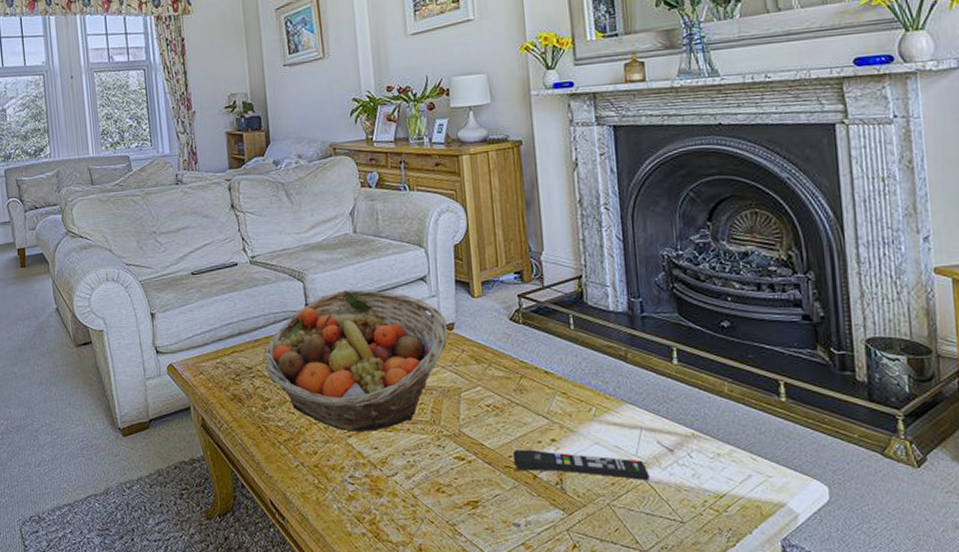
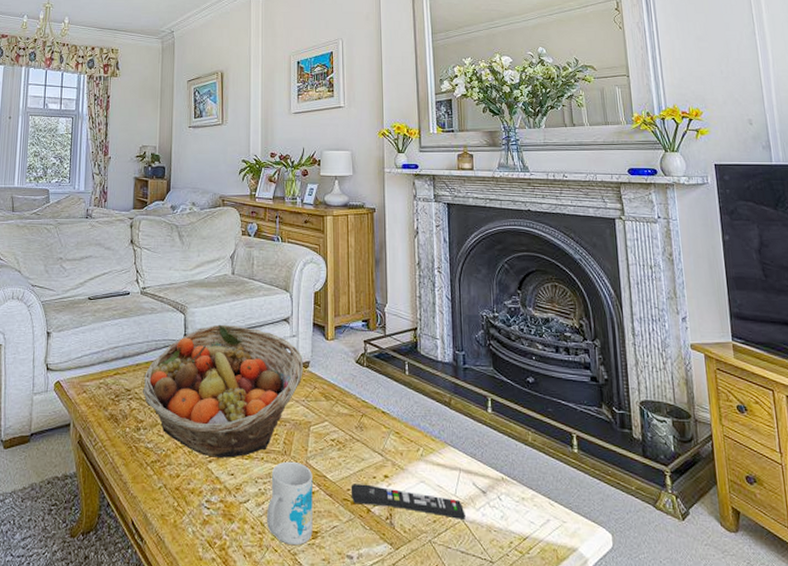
mug: none [418,430,473,517] -> present [267,461,313,546]

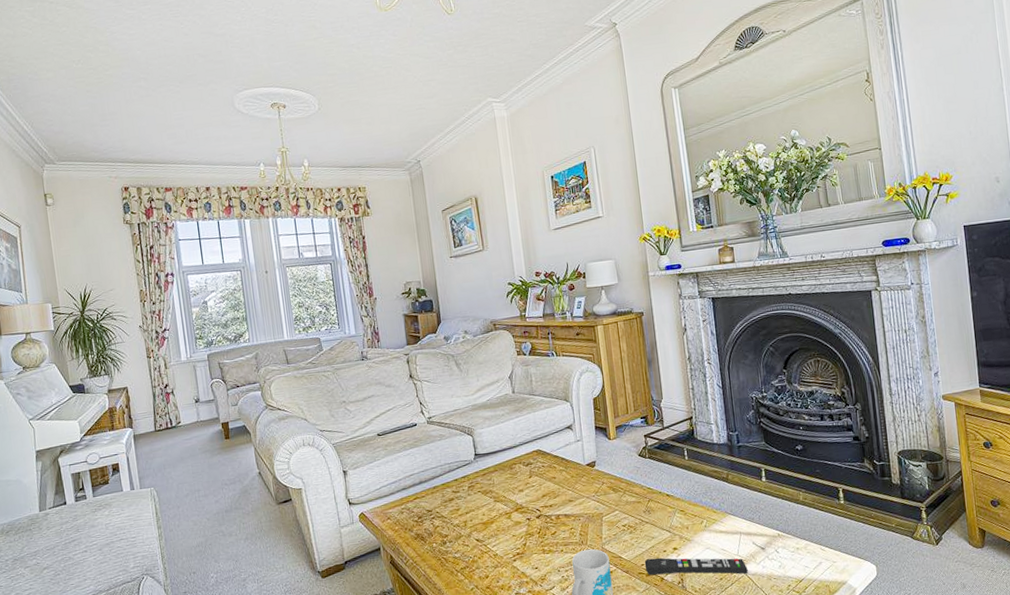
fruit basket: present [143,324,303,458] -> none [443,439,591,557]

